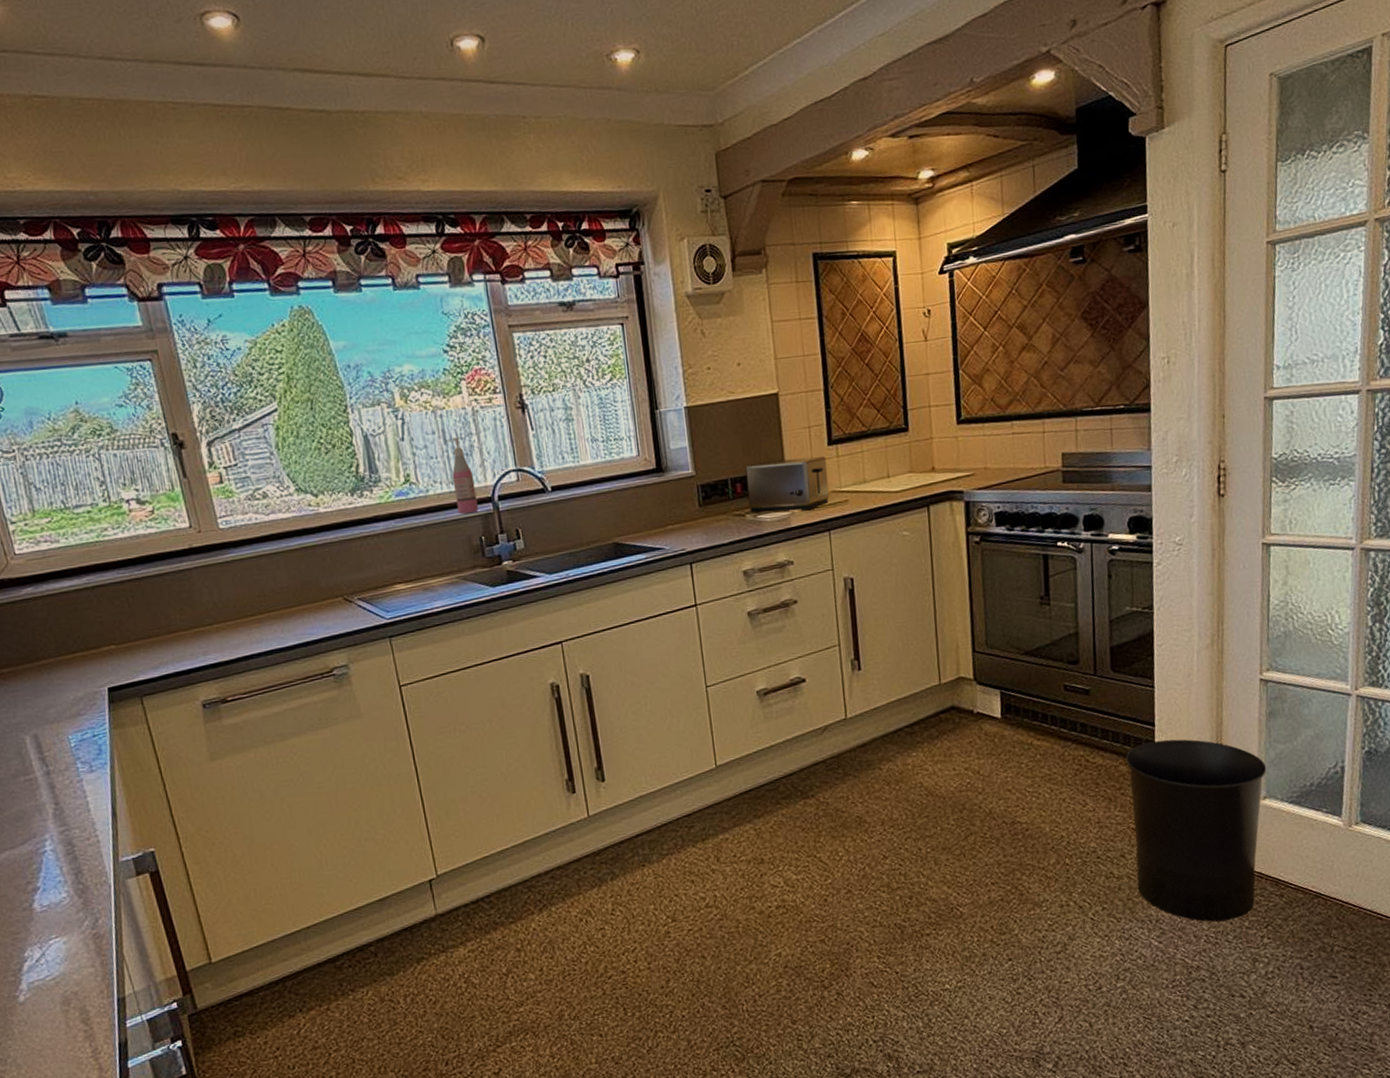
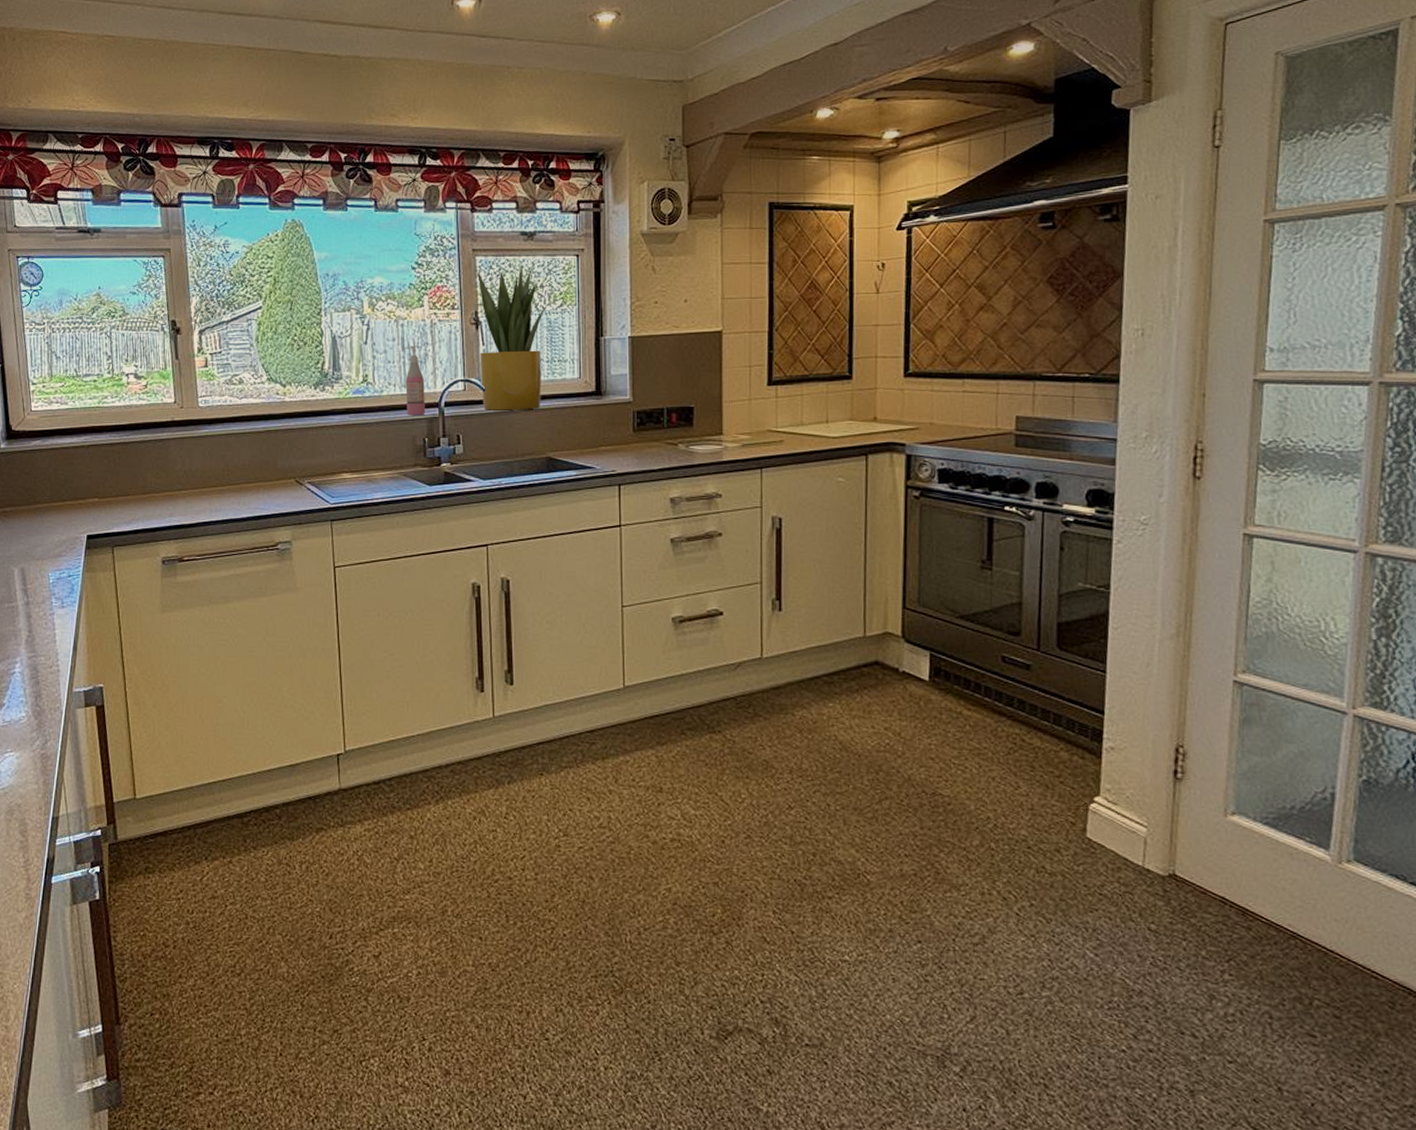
planter: none [515,336,601,500] -> present [476,262,549,410]
toaster: present [744,455,829,514] -> none [681,395,765,447]
waste bin: present [1126,739,1267,922] -> none [1069,730,1238,945]

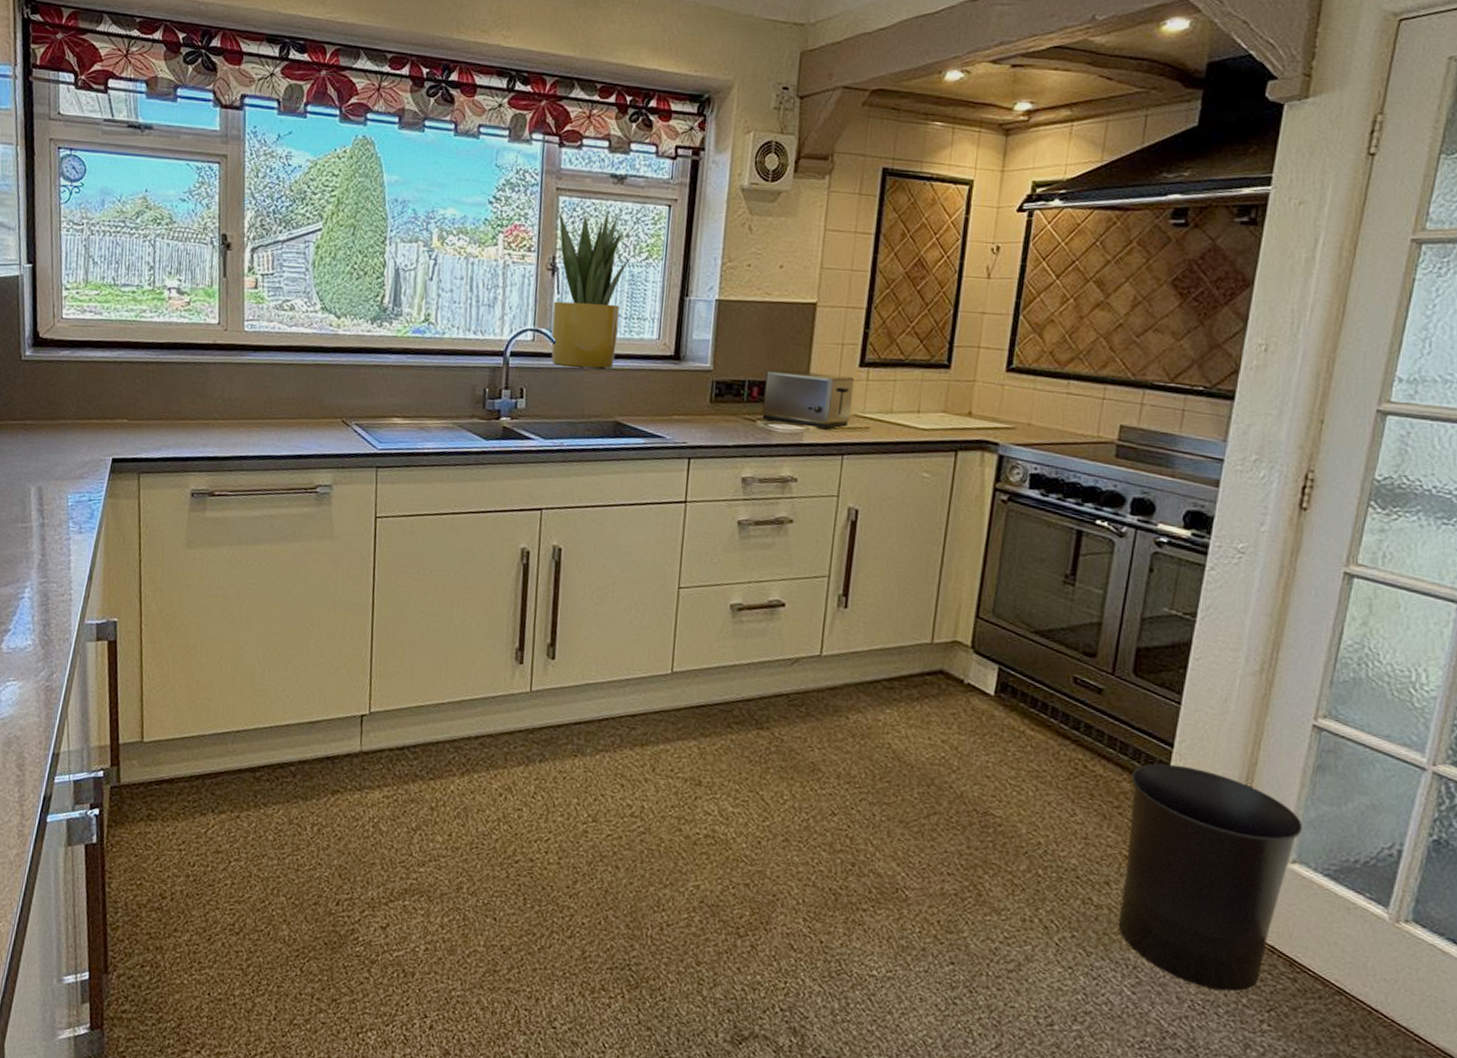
soap dispenser: present [403,345,426,416] -> none [468,287,491,364]
toaster: none [681,395,765,447] -> present [761,370,855,430]
waste bin: none [1069,730,1238,945] -> present [1118,763,1303,992]

